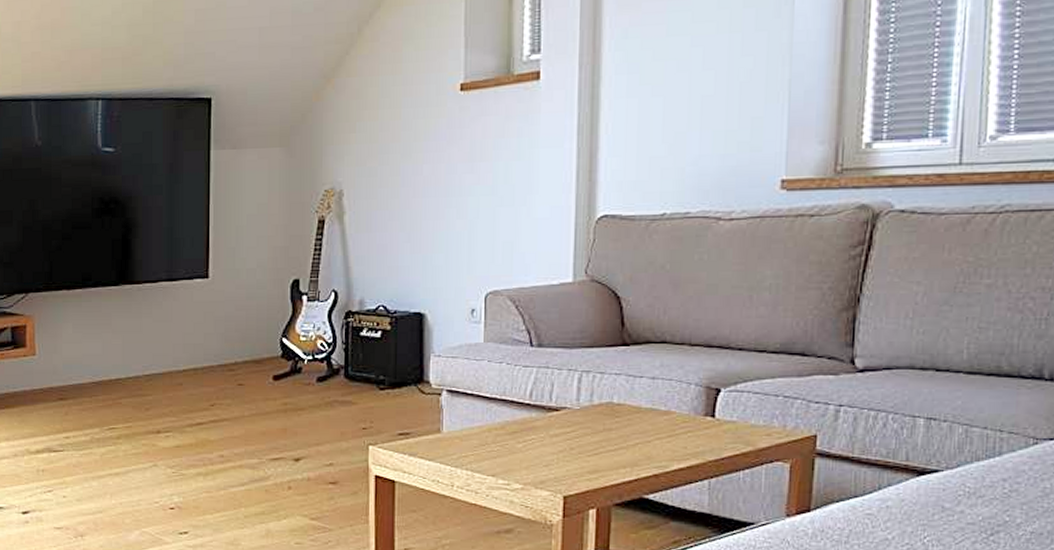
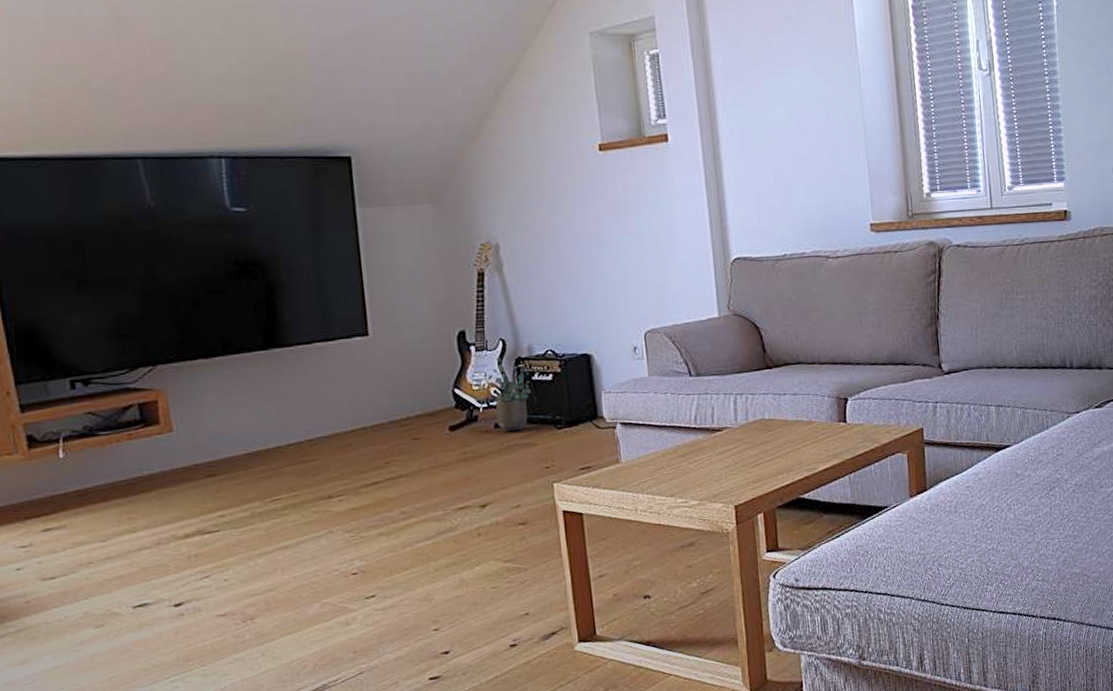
potted plant: none [320,309,358,386] -> present [494,357,532,431]

